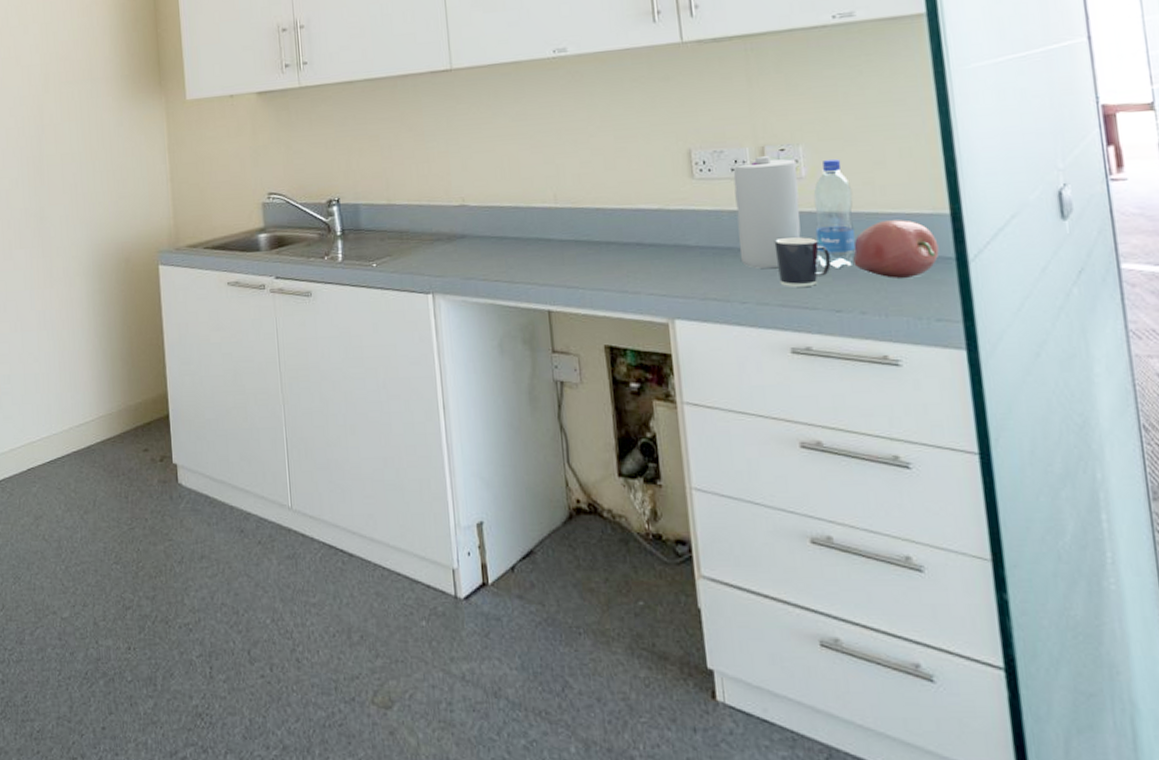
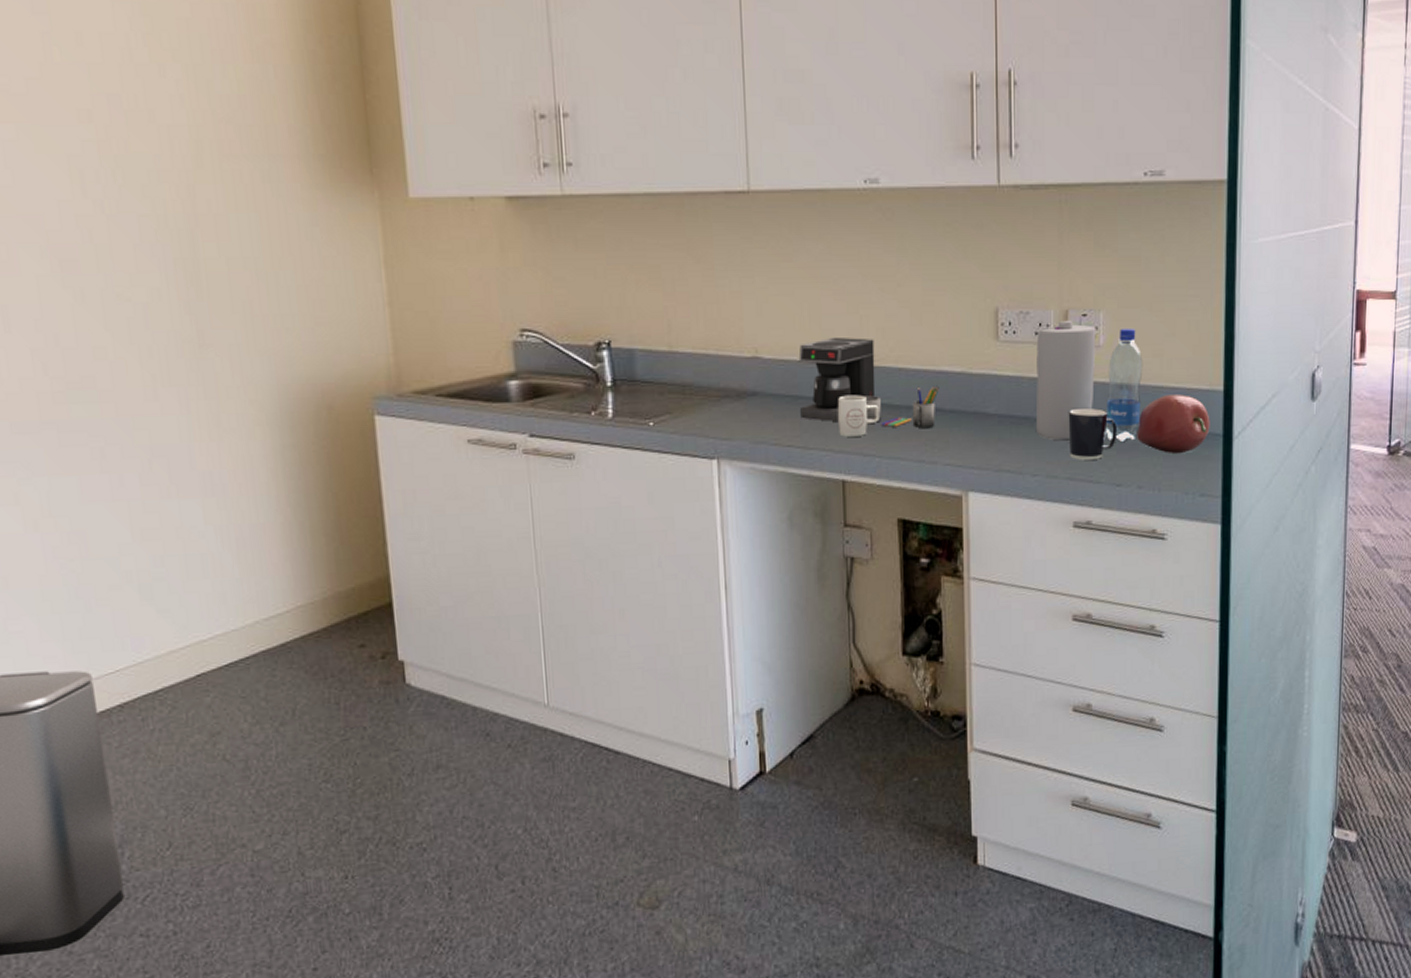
coffee maker: none [501,183,638,262] -> present [798,336,939,429]
mug: none [539,233,581,271] -> present [837,394,880,437]

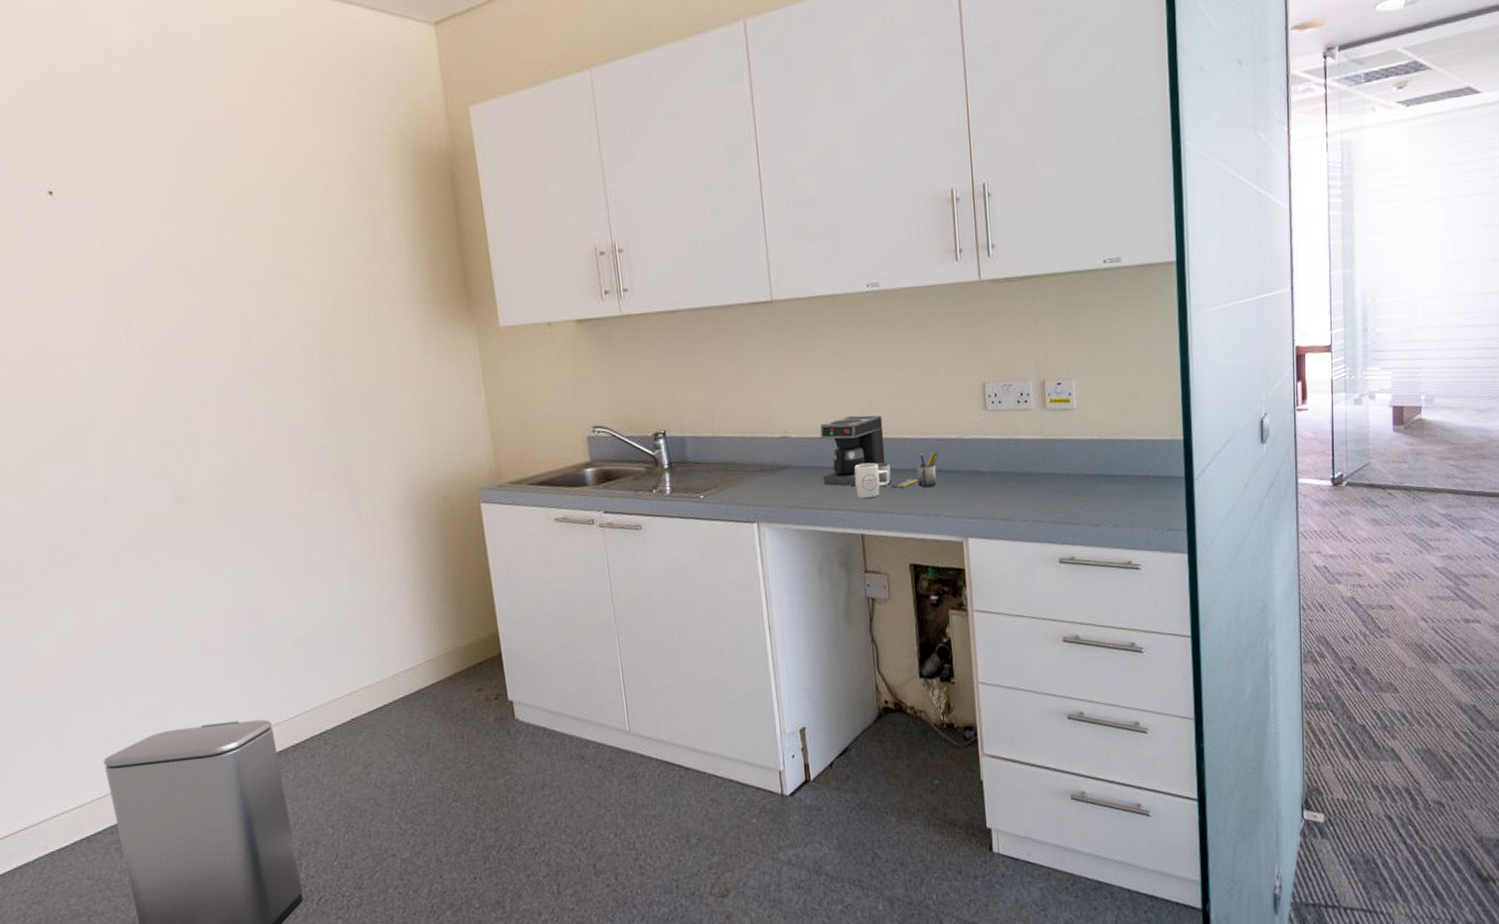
paper towel holder: present [1035,319,1096,440] -> none [1019,388,1071,491]
mug: present [1068,407,1118,460] -> none [1049,461,1093,506]
bottle: present [1105,327,1143,442] -> none [1082,392,1112,488]
fruit: present [1137,394,1210,453] -> none [1110,445,1173,496]

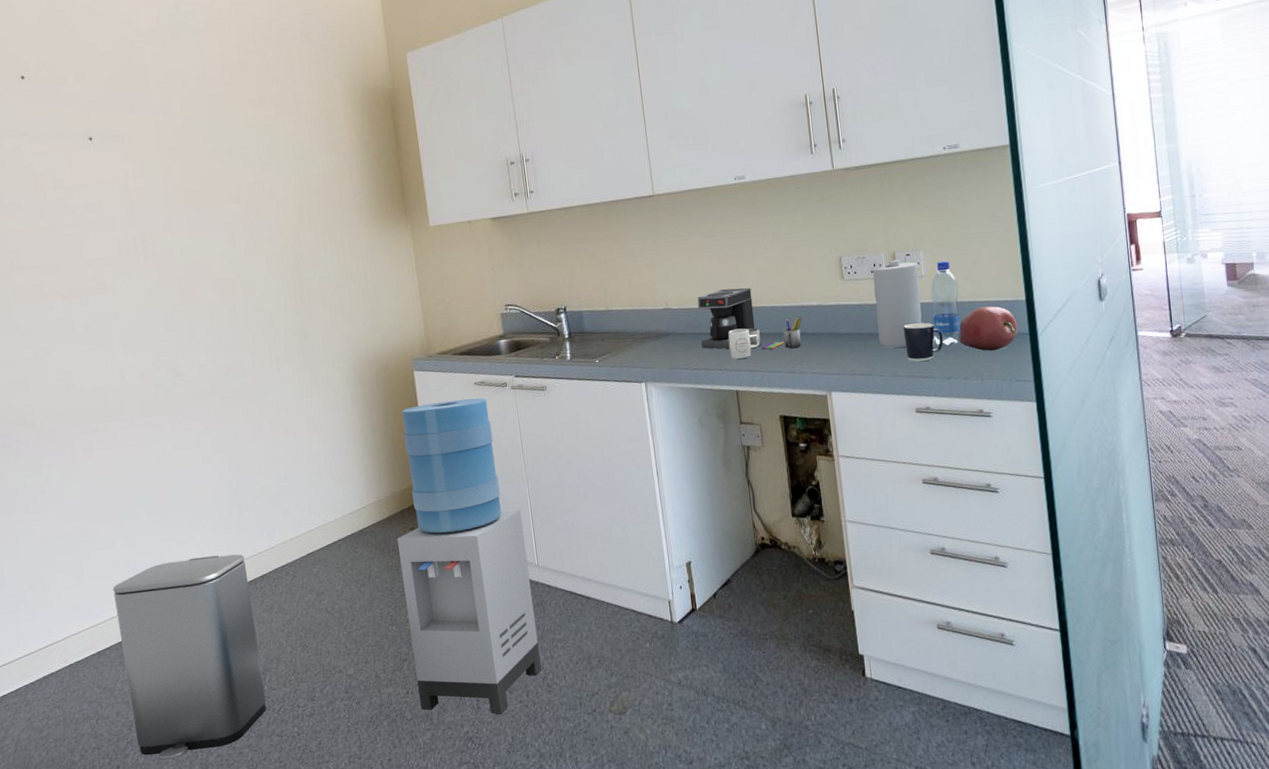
water cooler: none [460,537,633,900] -> present [396,398,541,715]
paper towel holder: none [1019,388,1071,491] -> present [873,259,922,349]
mug: none [1049,461,1093,506] -> present [903,322,944,362]
bottle: none [1082,392,1112,488] -> present [930,260,961,345]
fruit: none [1110,445,1173,496] -> present [959,306,1018,351]

